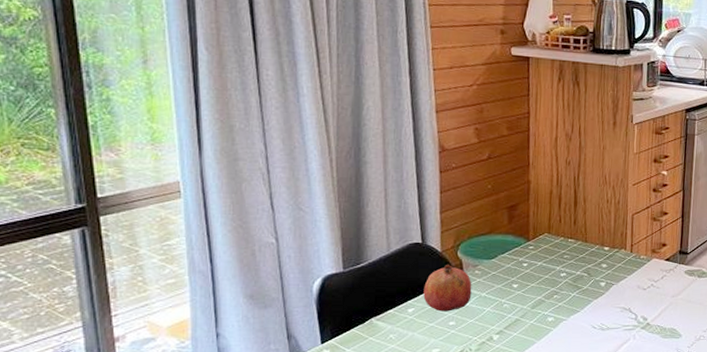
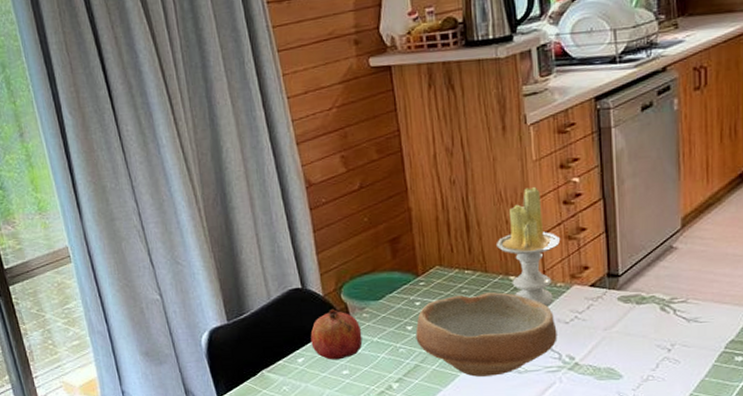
bowl: none [519,259,636,332] -> present [415,292,558,377]
candle: none [596,174,647,274] -> present [495,186,560,306]

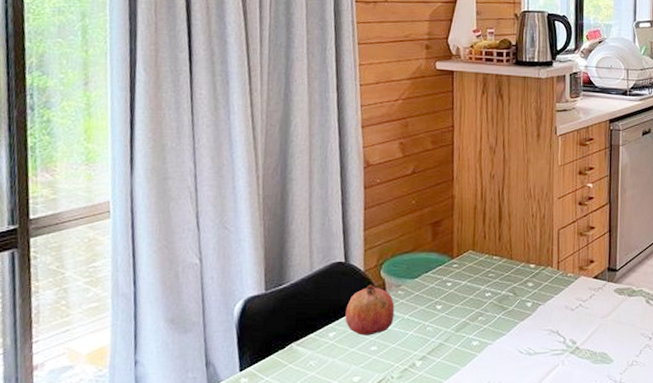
bowl: present [415,292,558,377] -> none [443,278,564,357]
candle: present [495,186,560,306] -> none [521,187,573,293]

